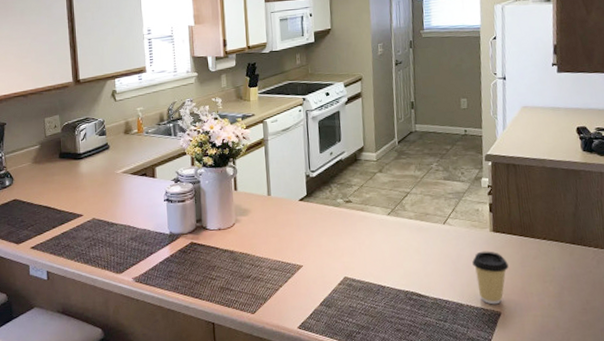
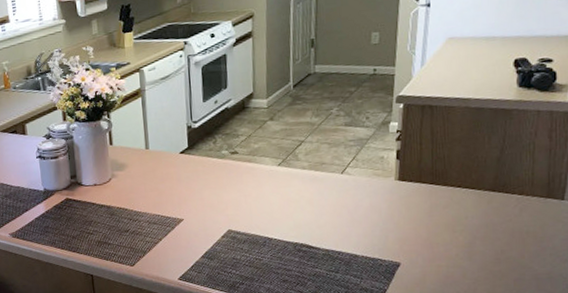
coffee cup: present [472,251,509,305] -> none [372,200,414,256]

